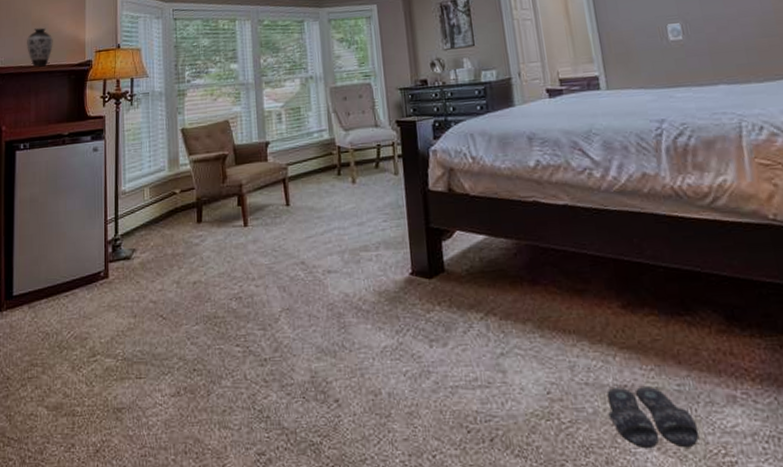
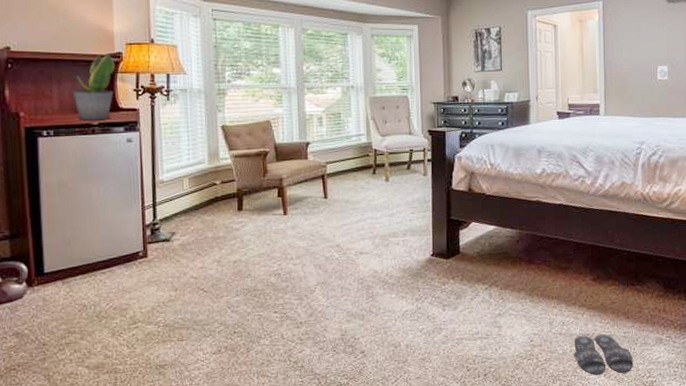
decorative vase: present [27,28,53,68] -> none [44,14,76,56]
potted plant: none [47,63,86,132] -> present [72,54,116,121]

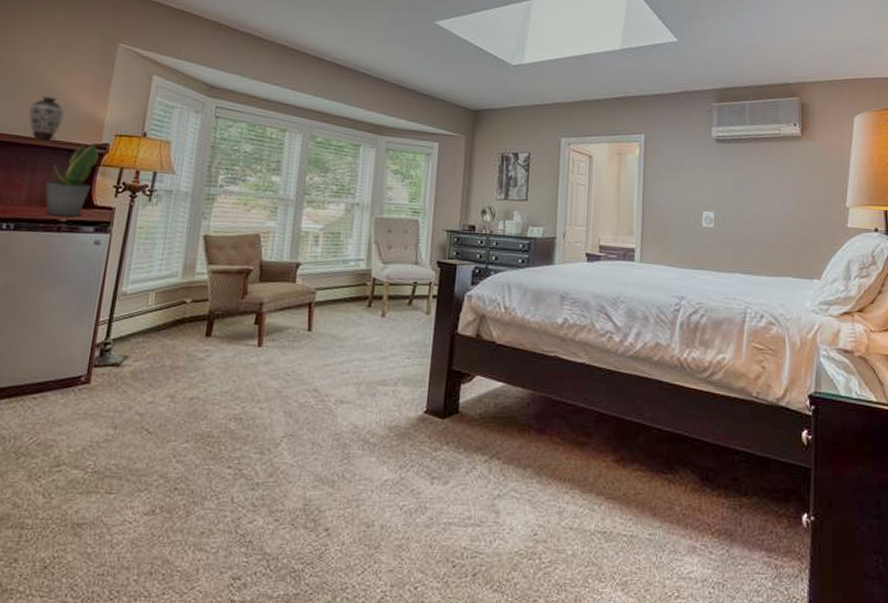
decorative vase: none [44,14,76,56] -> present [29,96,65,142]
slippers: present [573,334,634,375] -> none [585,533,659,589]

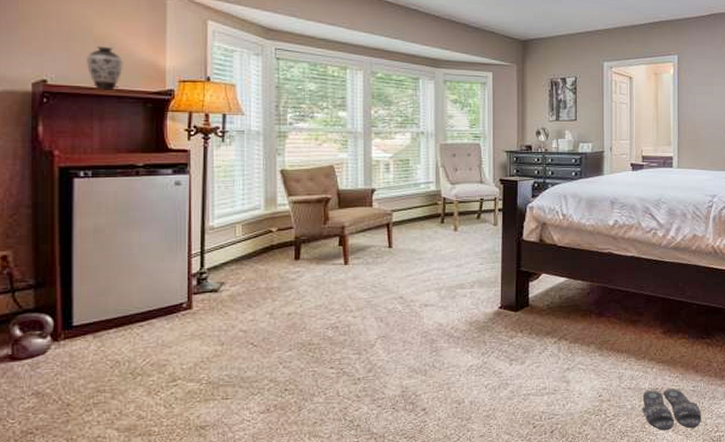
potted plant: present [45,143,99,217] -> none [116,91,166,161]
slippers: none [585,533,659,589] -> present [642,388,702,430]

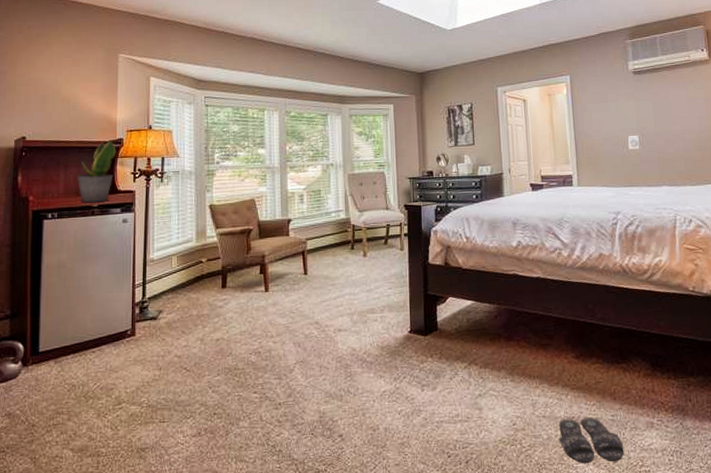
decorative vase: present [87,46,123,92] -> none [56,105,84,143]
potted plant: none [116,91,166,161] -> present [77,140,116,203]

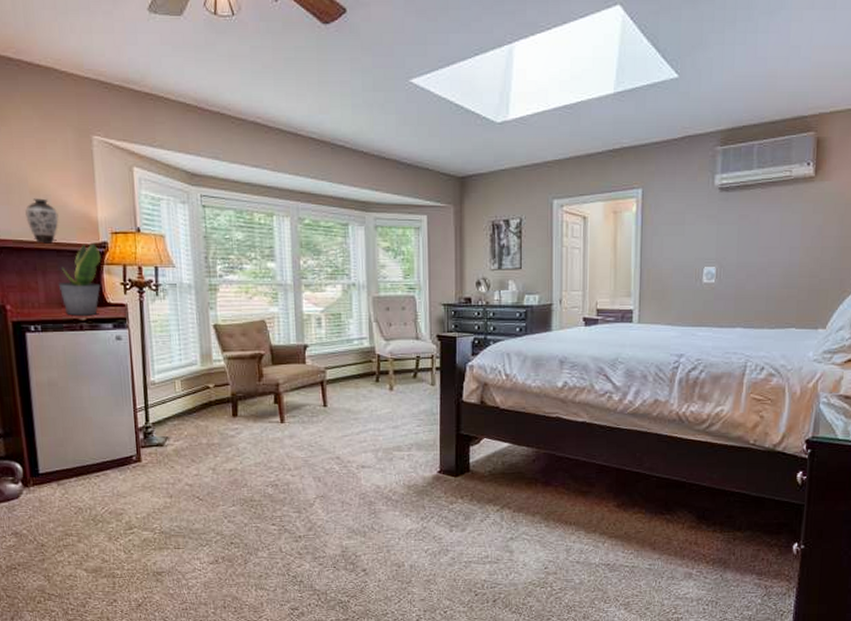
decorative vase: none [56,105,84,143] -> present [25,198,59,245]
slippers: present [559,417,625,463] -> none [591,565,658,608]

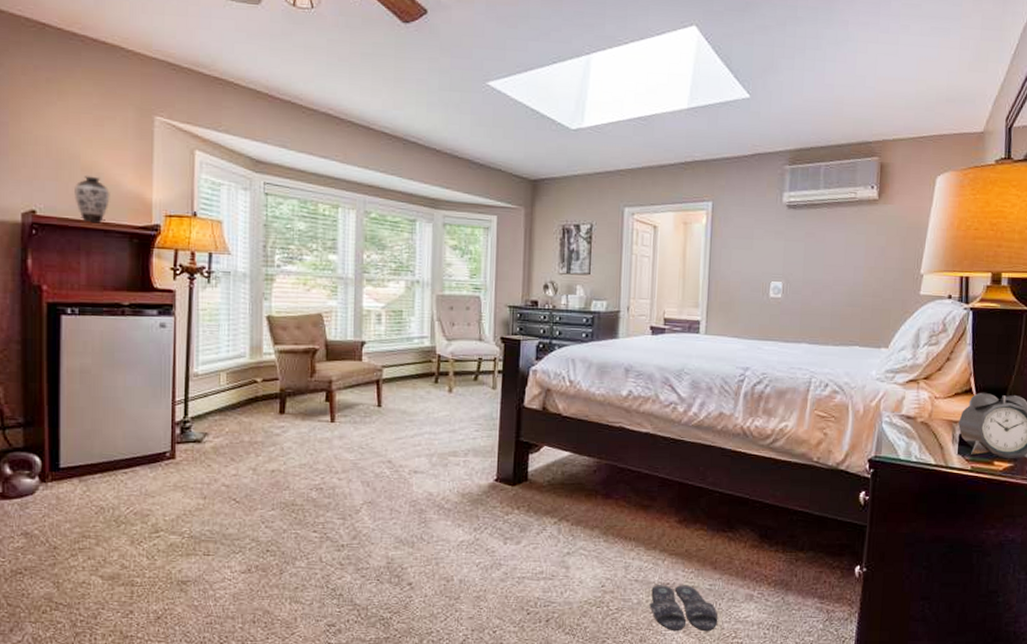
potted plant: present [58,244,101,316] -> none [102,225,152,301]
slippers: none [591,565,658,608] -> present [649,585,718,631]

